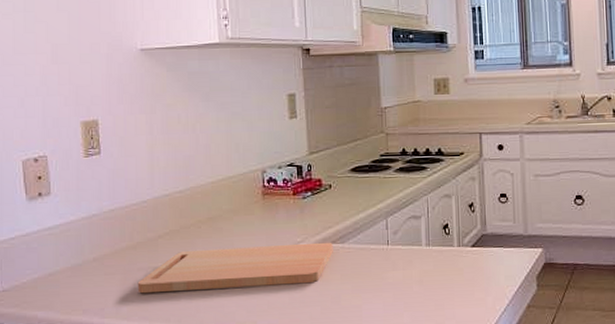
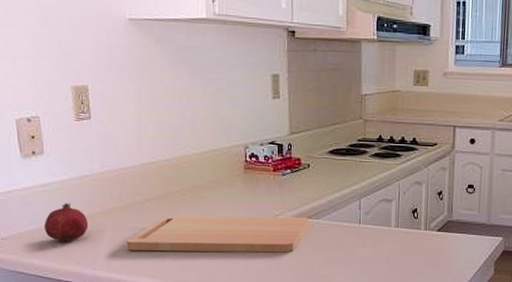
fruit: none [49,245,97,289] -> present [43,202,89,241]

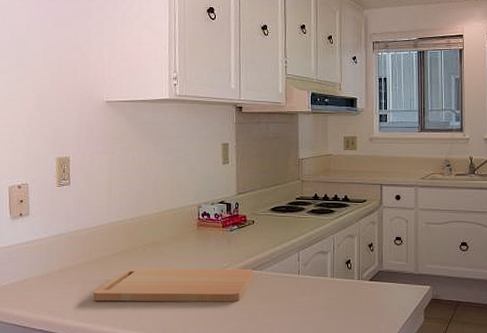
fruit: present [43,202,89,241] -> none [24,258,62,293]

